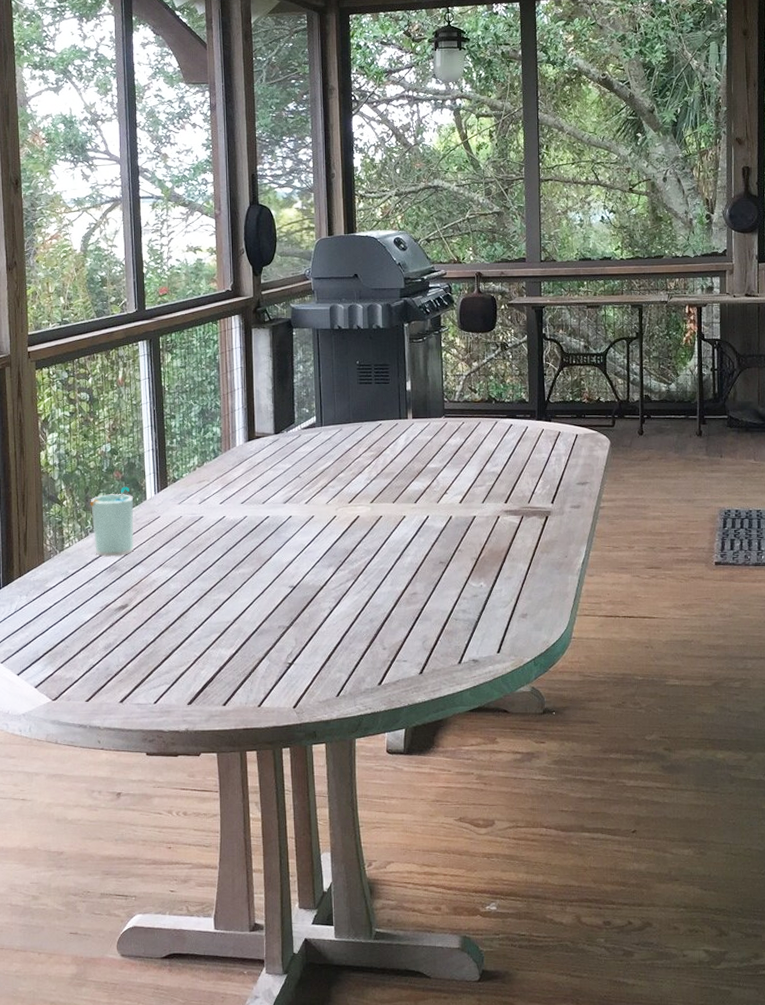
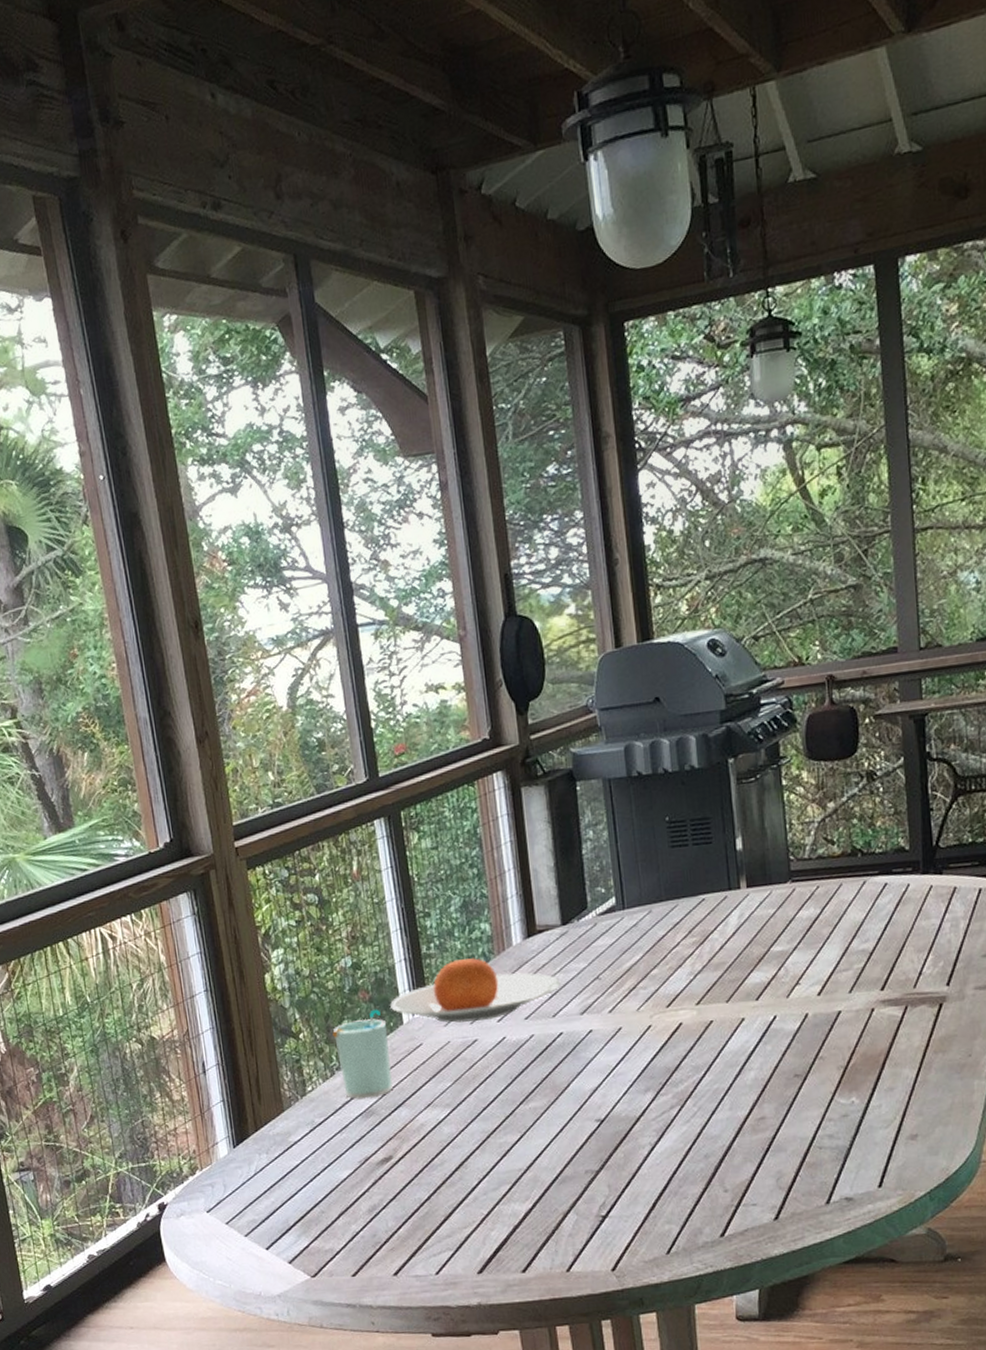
plate: none [137,453,271,502] -> present [389,958,561,1023]

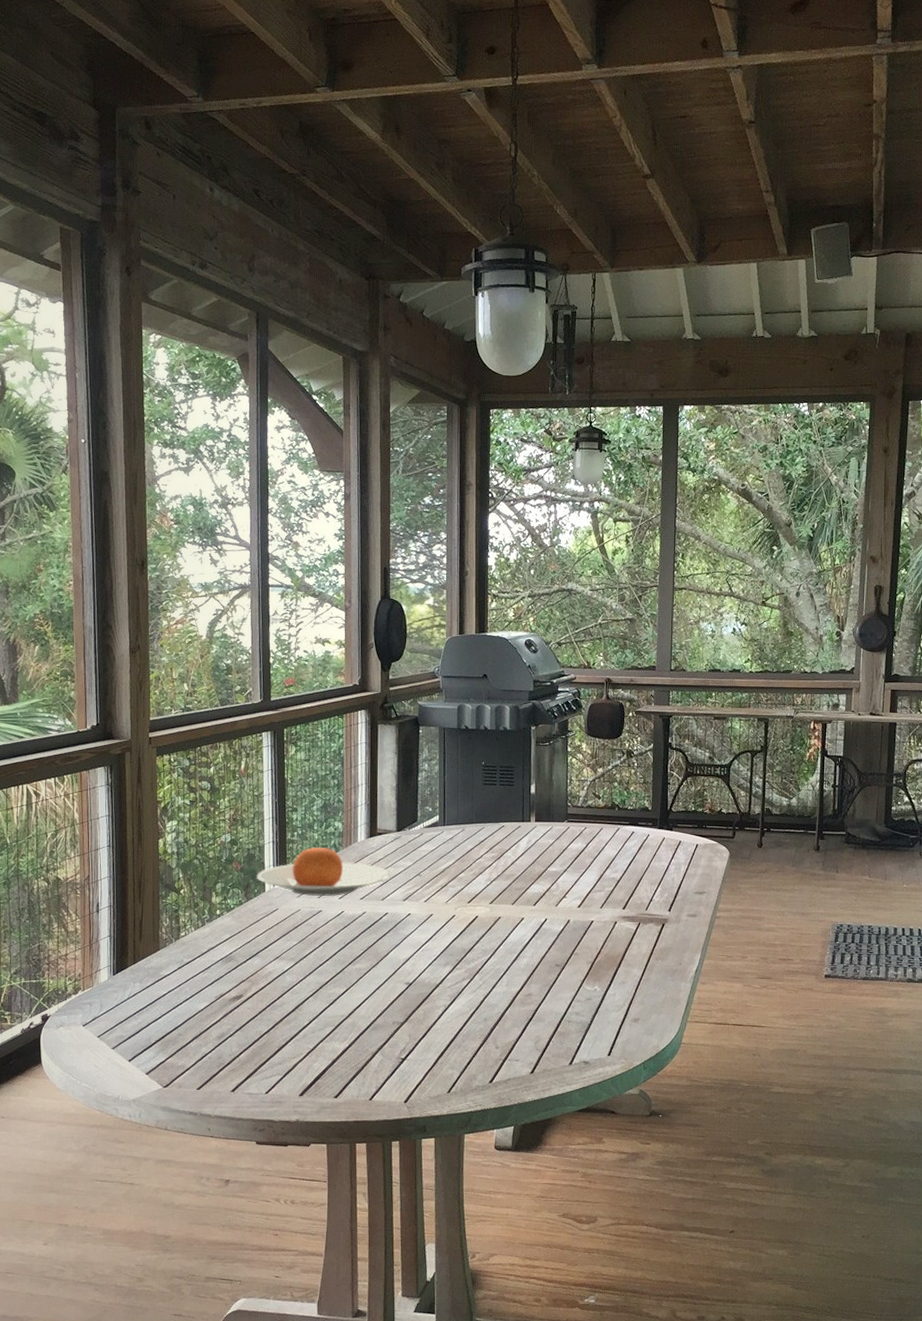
cup: present [332,1009,393,1099] -> none [208,877,252,947]

